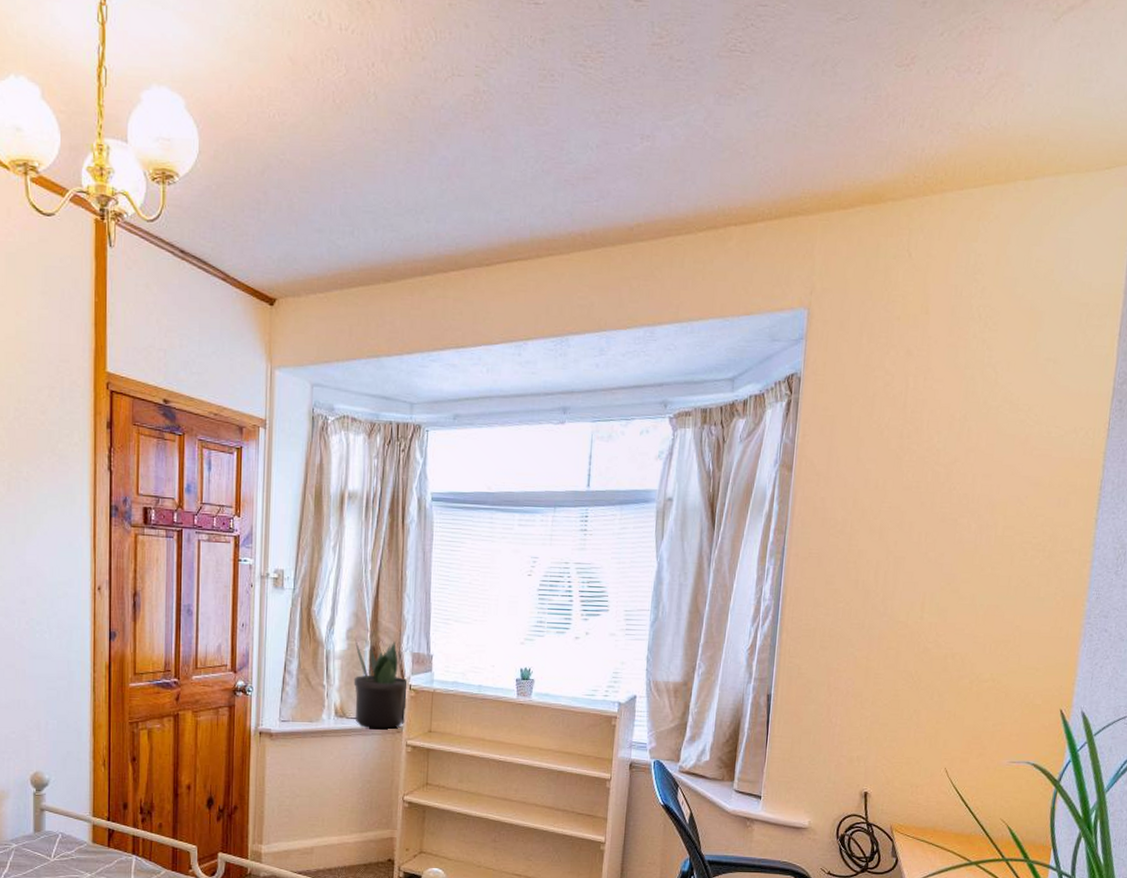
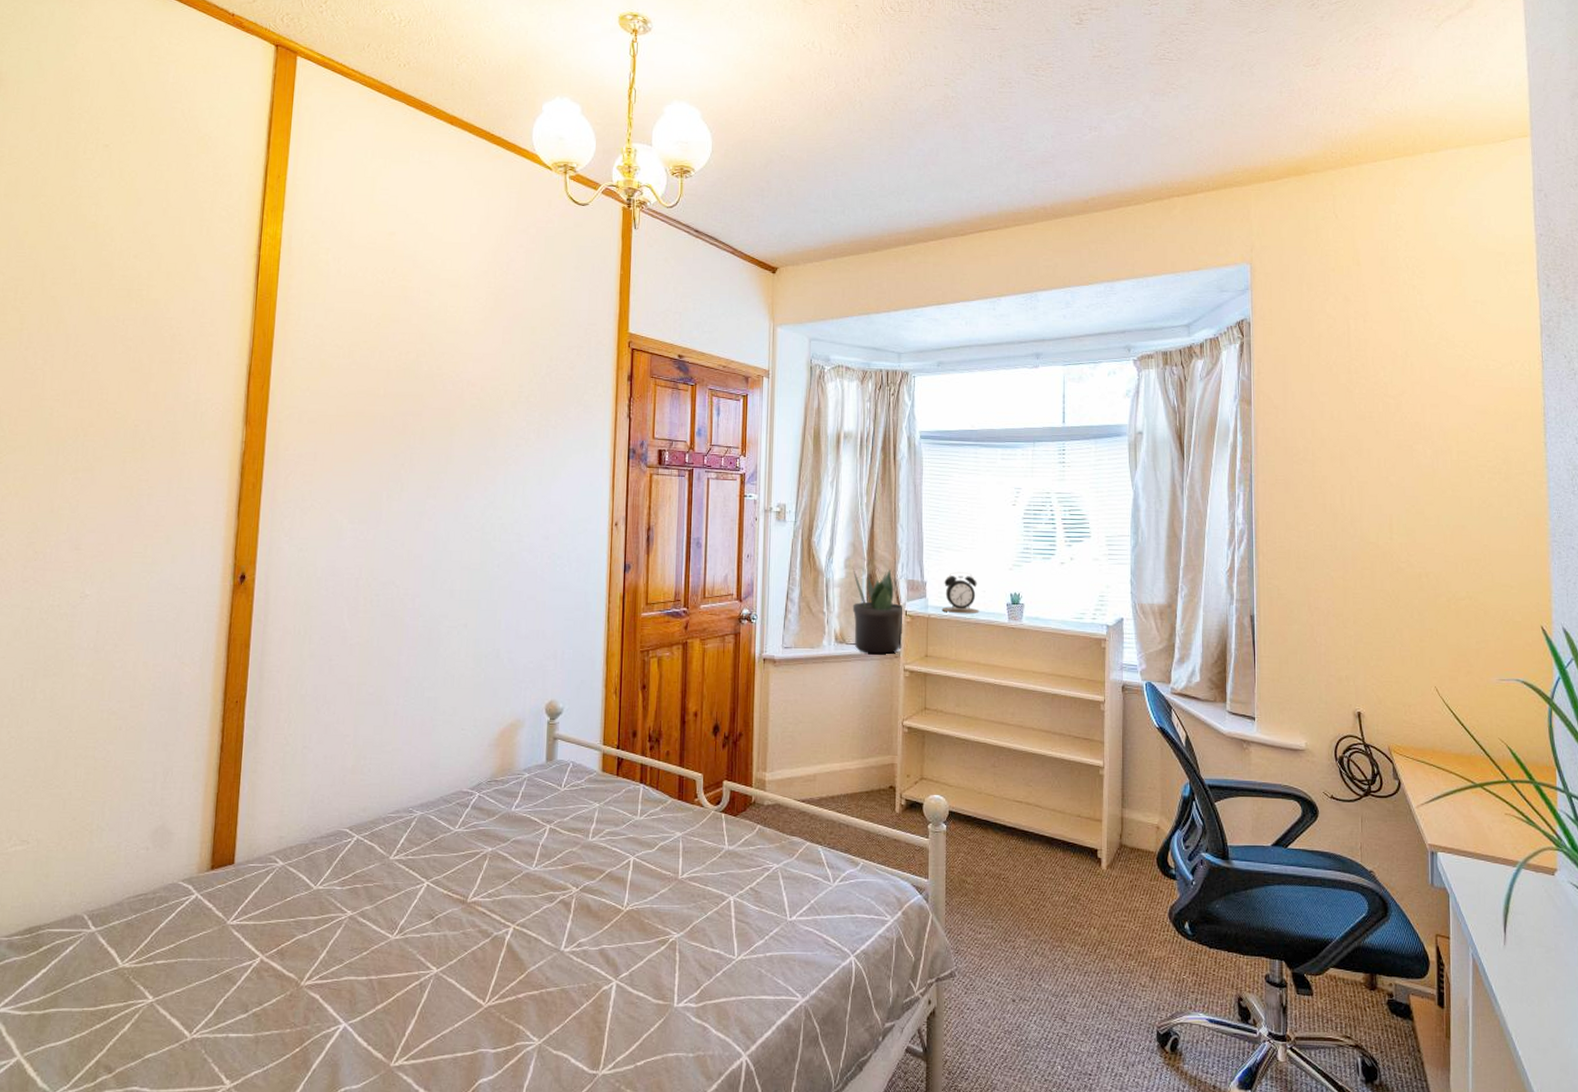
alarm clock: none [447,645,487,690] -> present [941,572,979,614]

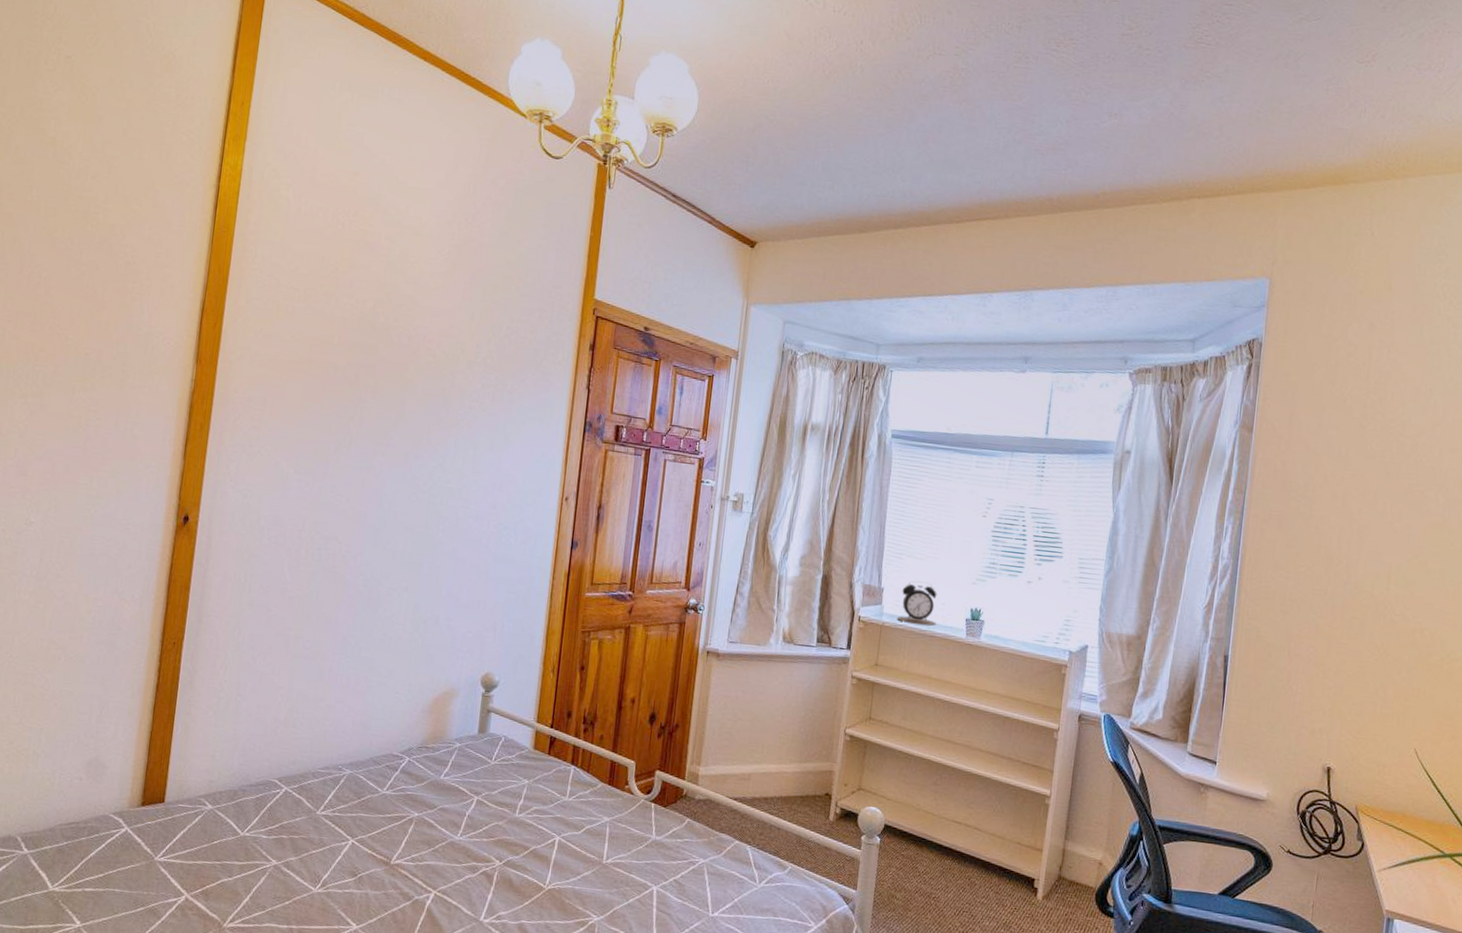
planter: present [852,567,903,654] -> none [803,566,857,659]

